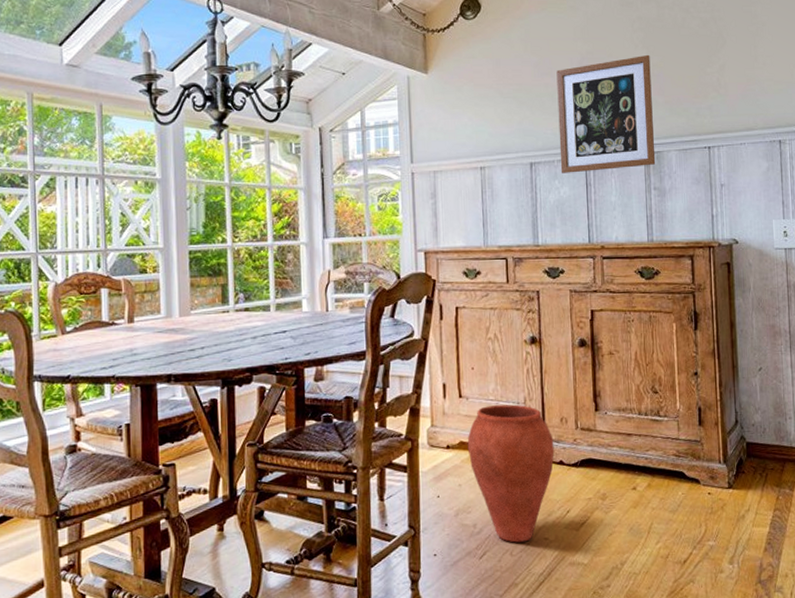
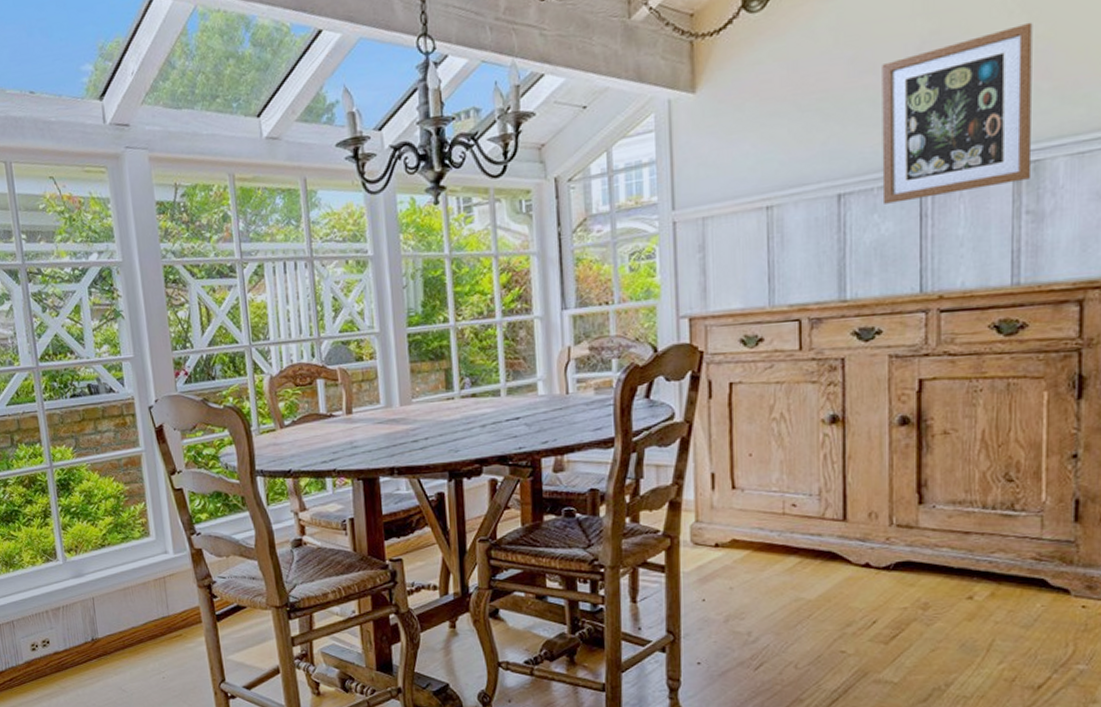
vase: present [467,404,554,543] -> none [741,496,858,655]

